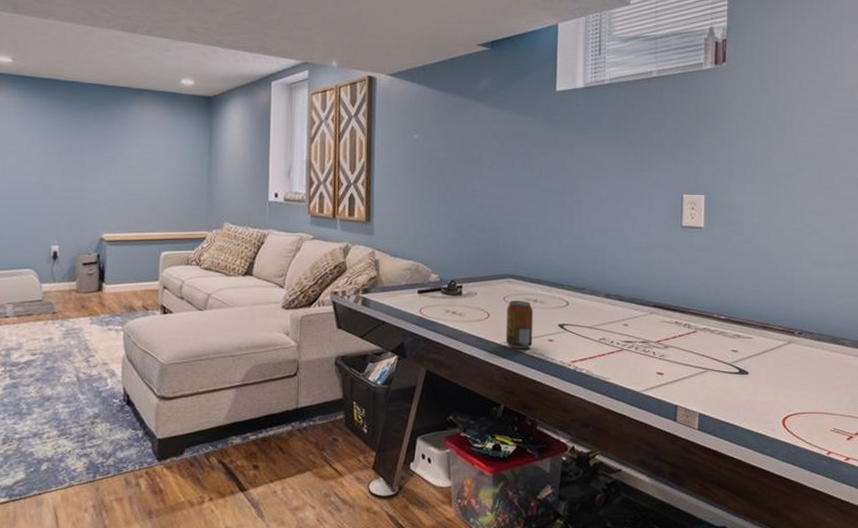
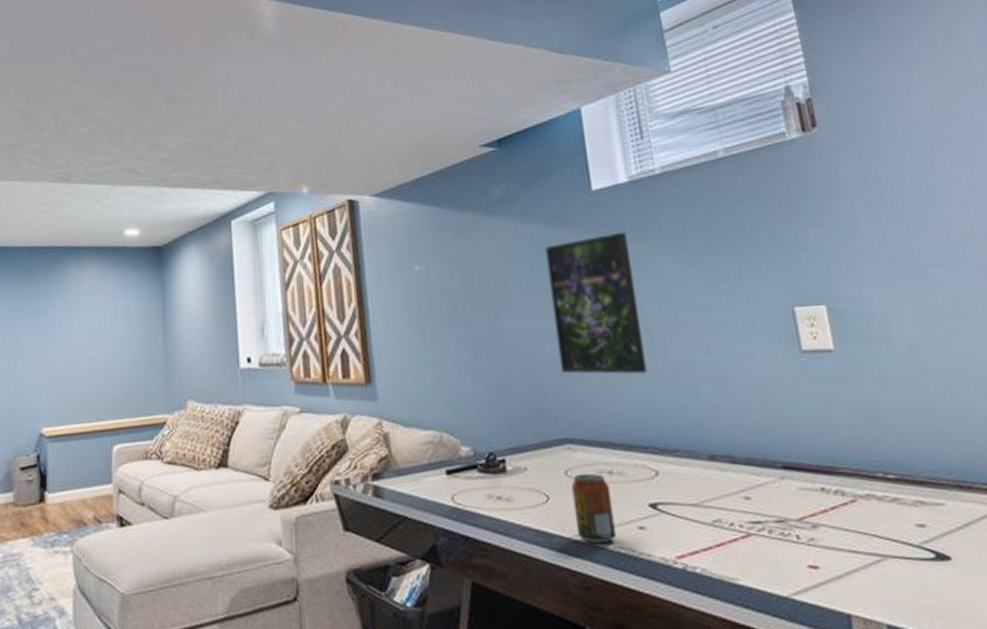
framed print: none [512,125,575,232] -> present [545,232,648,375]

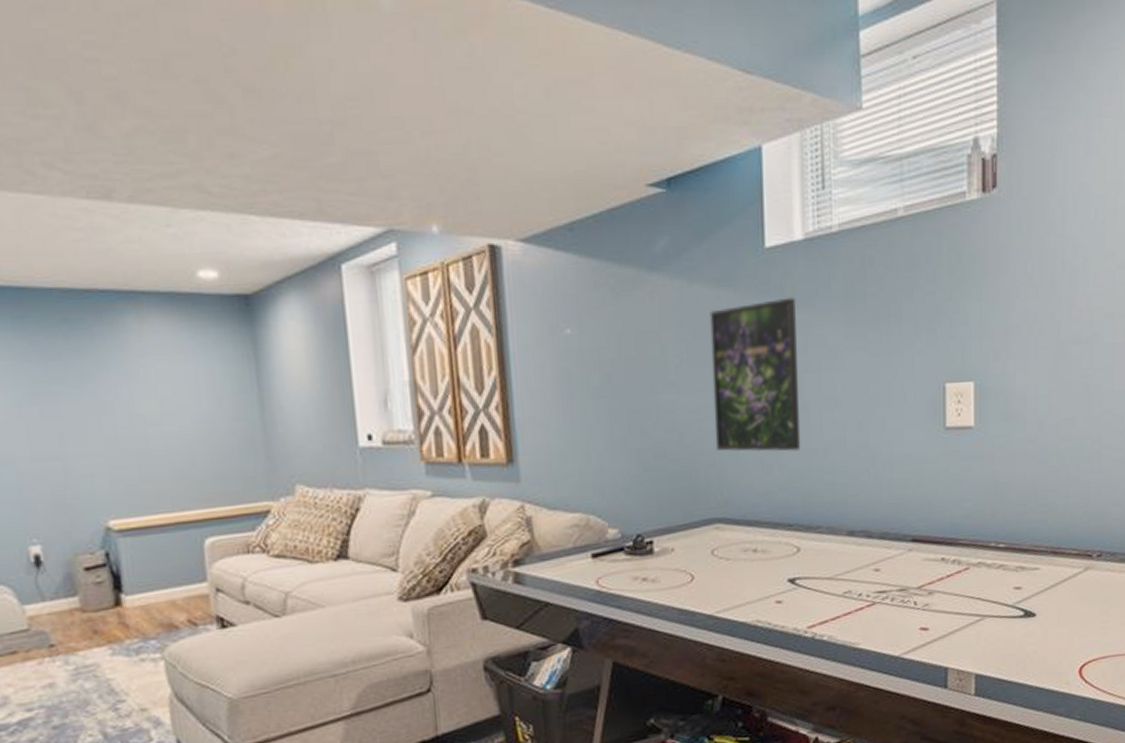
beverage can: present [571,474,617,544] -> none [716,552,755,619]

